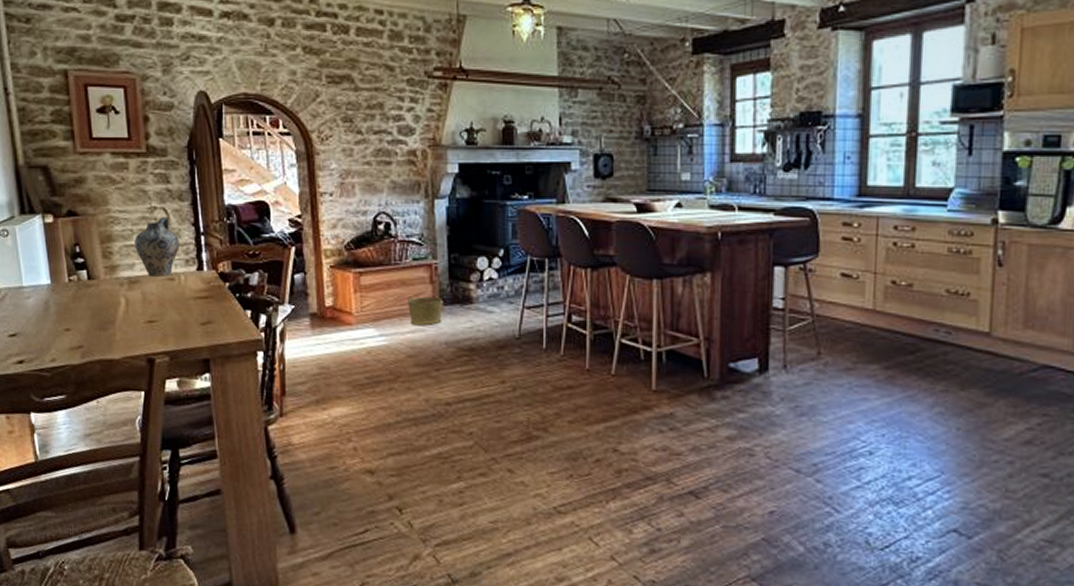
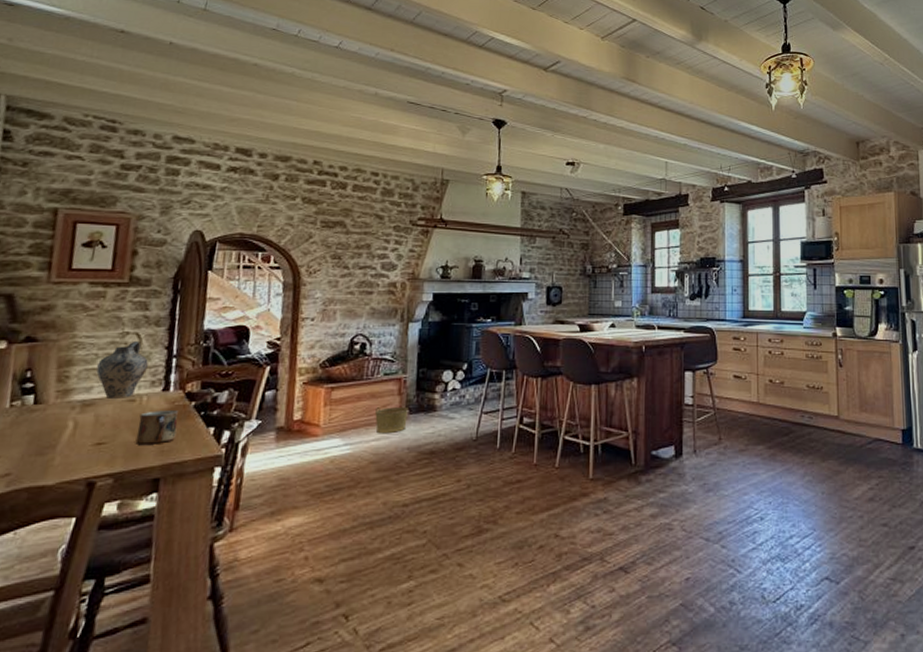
mug: none [181,290,217,325] -> present [135,410,178,444]

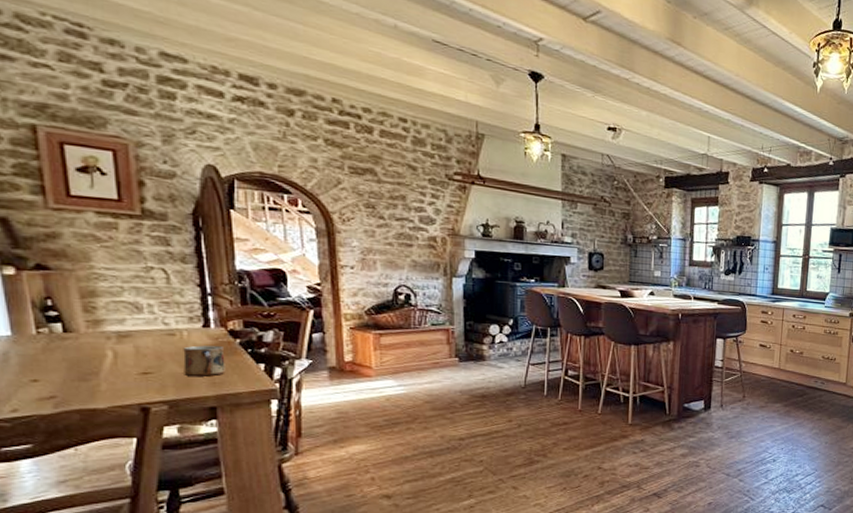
ceramic jug: present [96,340,149,400] -> none [125,276,182,333]
basket: present [375,406,408,434] -> none [426,354,458,378]

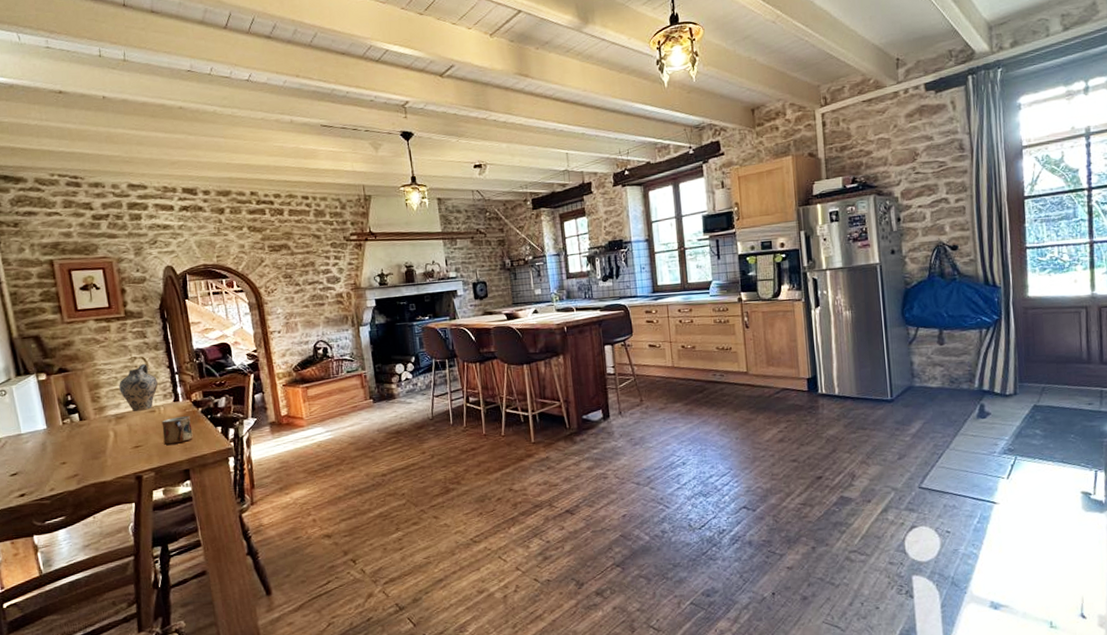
ceramic jug: none [125,276,182,333] -> present [119,363,158,412]

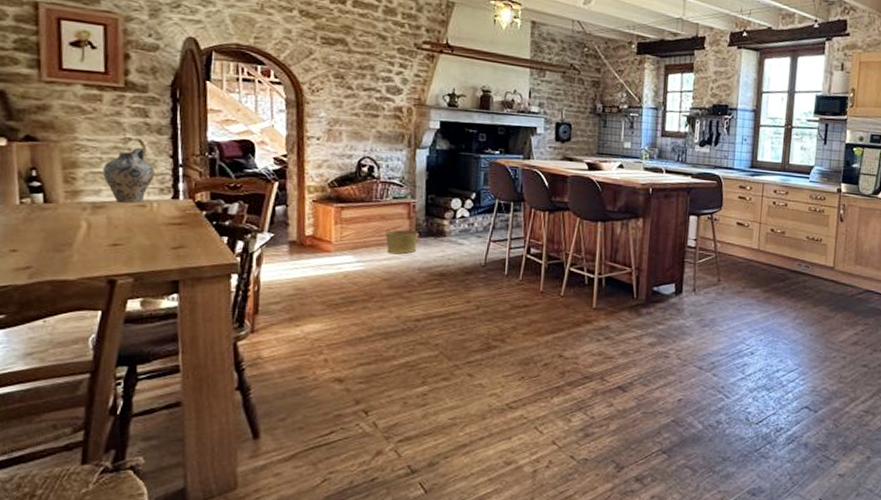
mug: present [161,416,193,445] -> none [151,217,191,249]
basket: none [346,396,373,421] -> present [385,229,418,255]

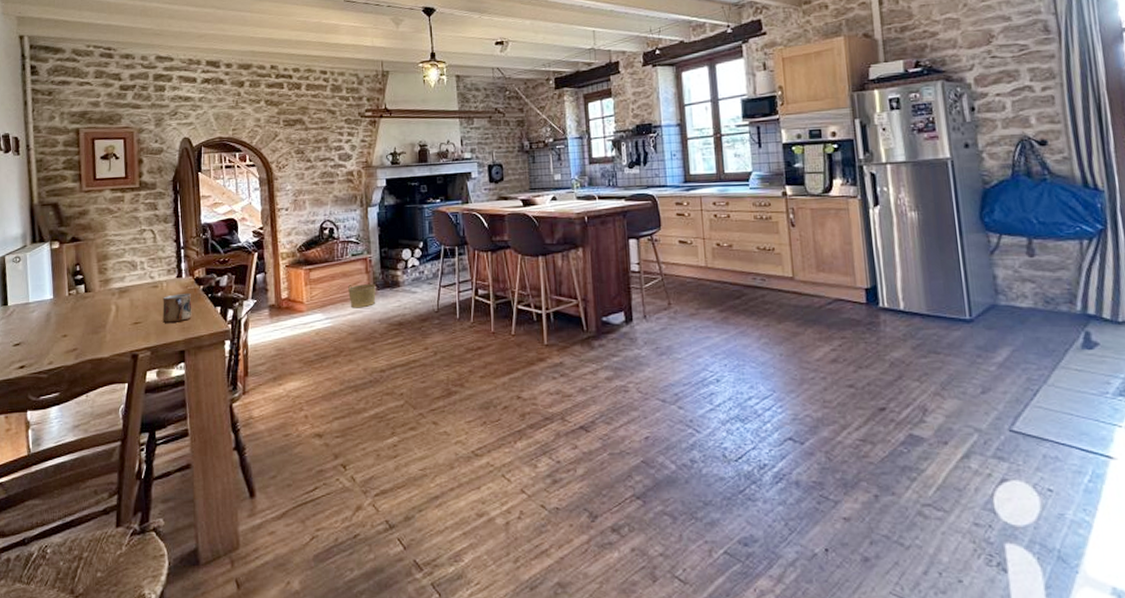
ceramic jug: present [103,147,155,204] -> none [126,236,163,287]
mug: none [151,217,191,249] -> present [162,294,192,323]

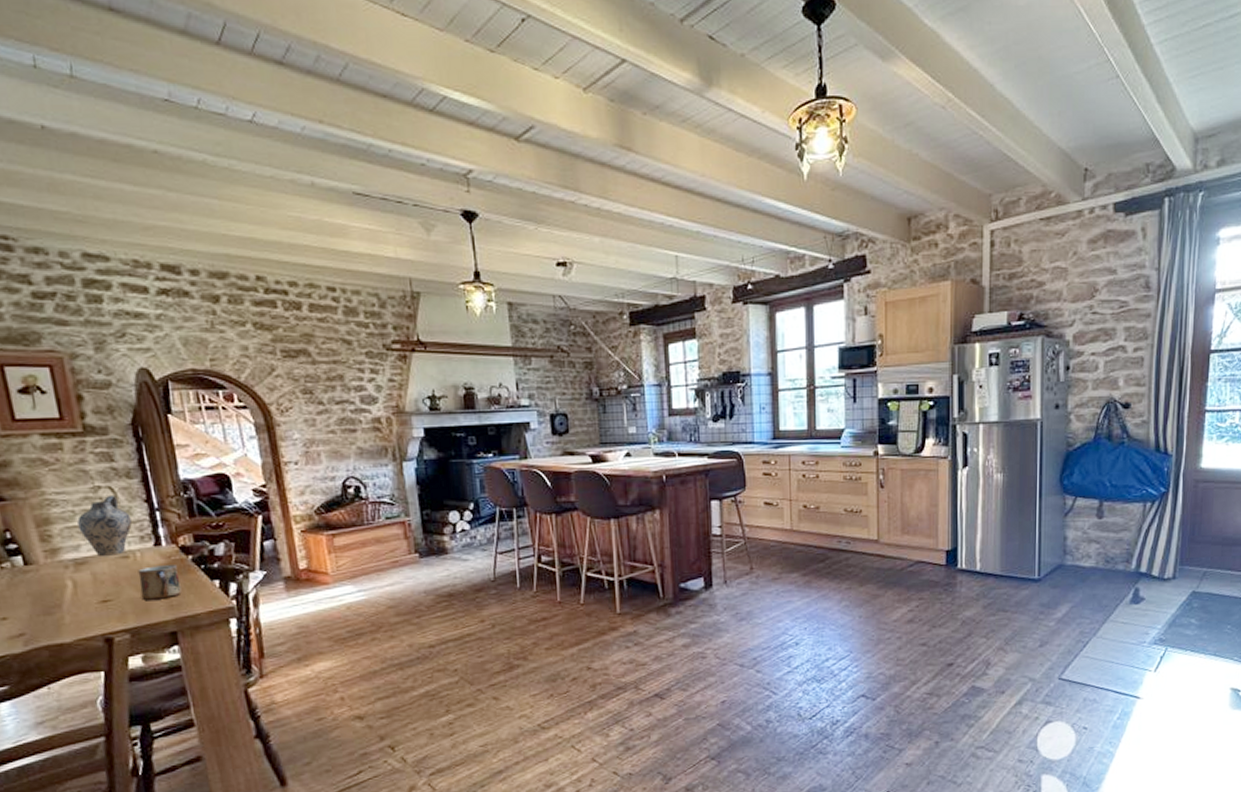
ceramic jug: none [126,236,163,287] -> present [77,494,132,557]
basket: present [348,283,376,309] -> none [384,550,419,579]

